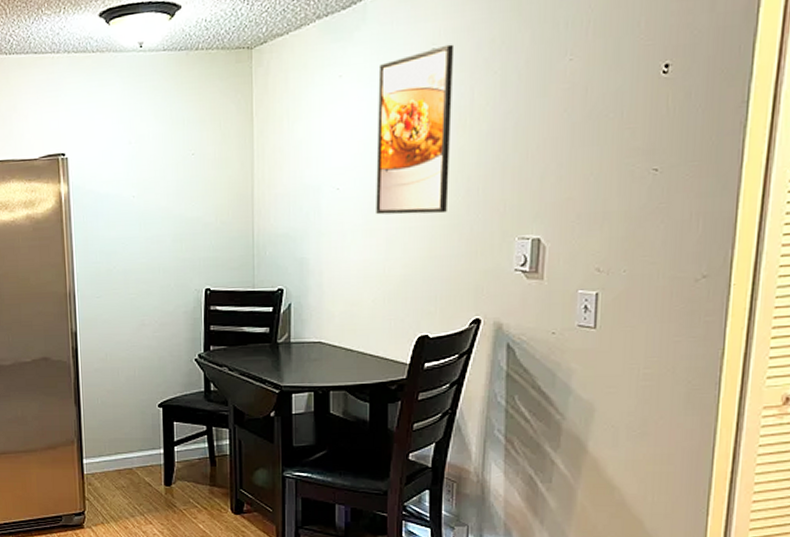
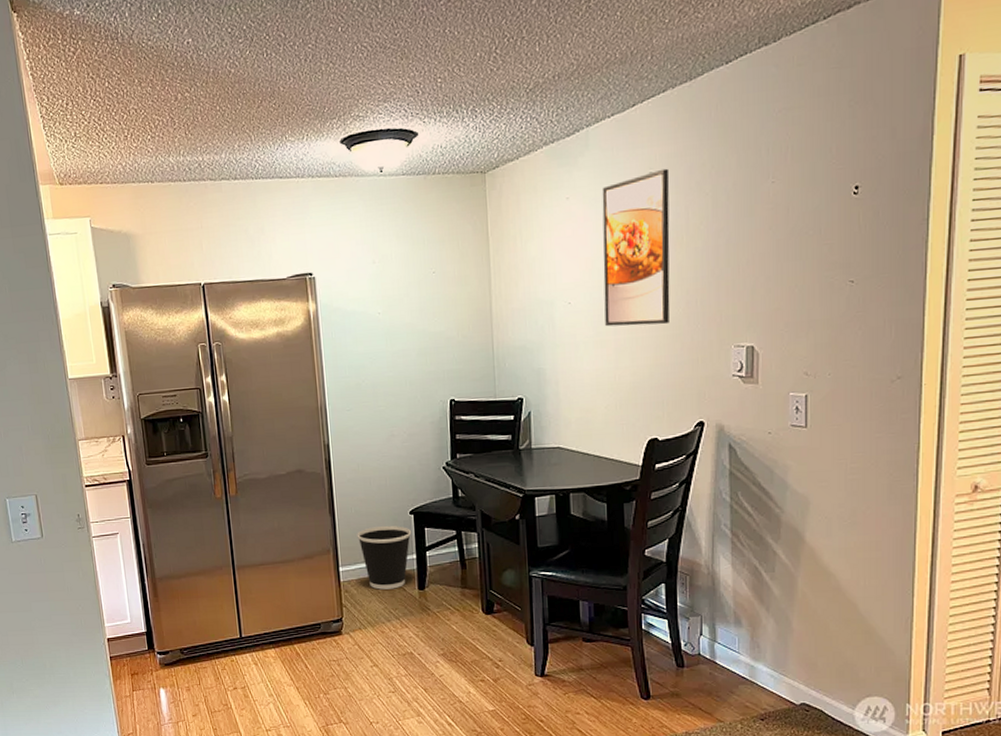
wastebasket: none [102,419,160,484] -> present [357,526,412,590]

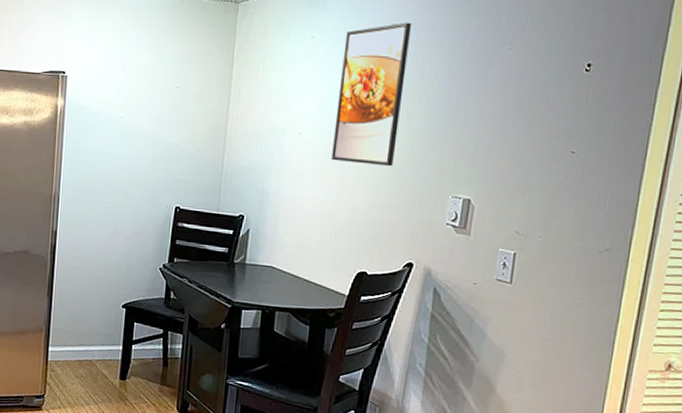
wastebasket: present [357,526,412,590] -> none [70,314,122,376]

